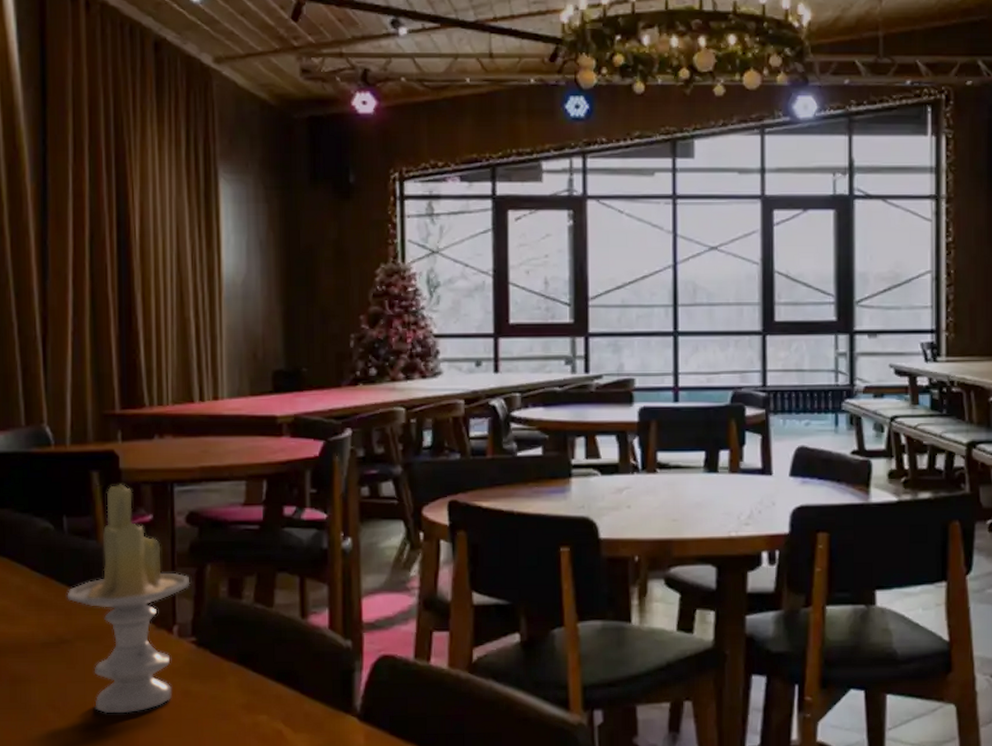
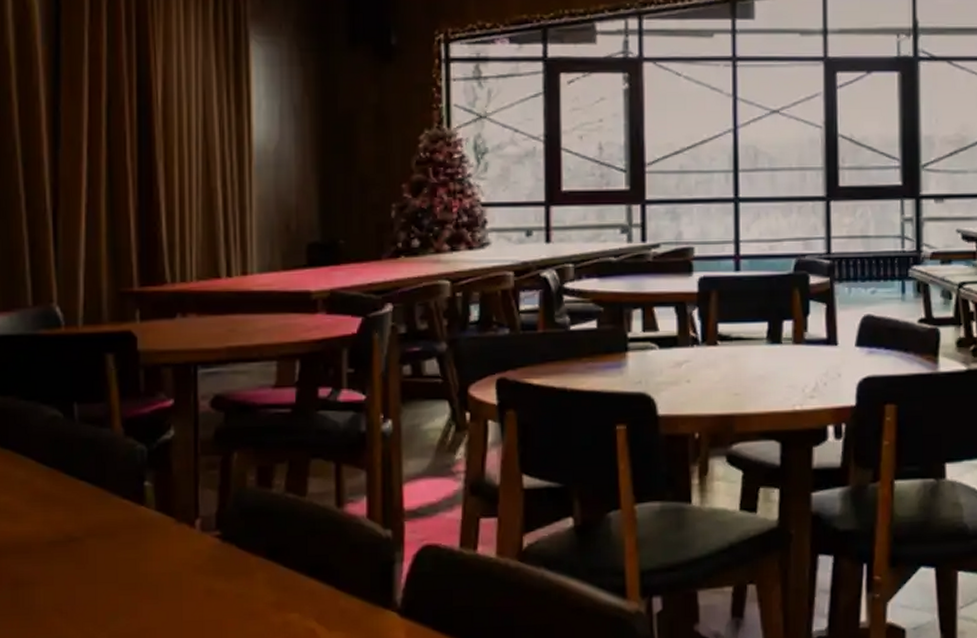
candle: present [67,484,190,714] -> none [77,367,215,618]

